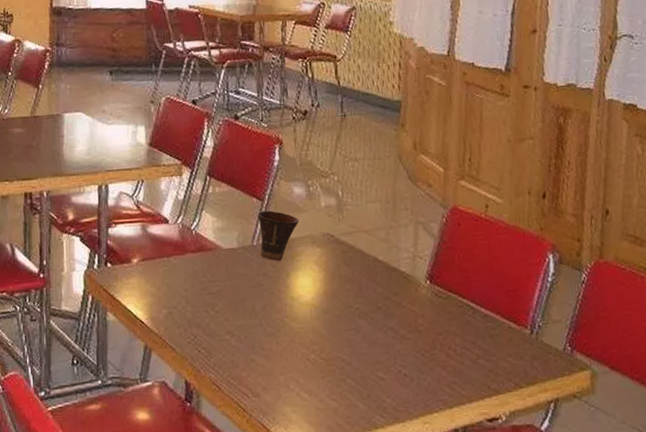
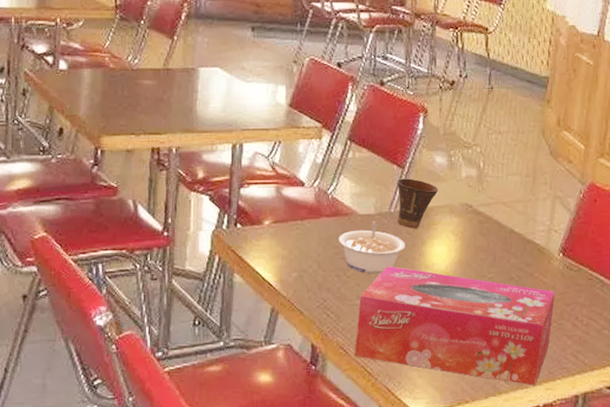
legume: none [205,255,270,308] -> present [339,221,405,274]
tissue box: none [227,299,426,420] -> present [354,265,556,386]

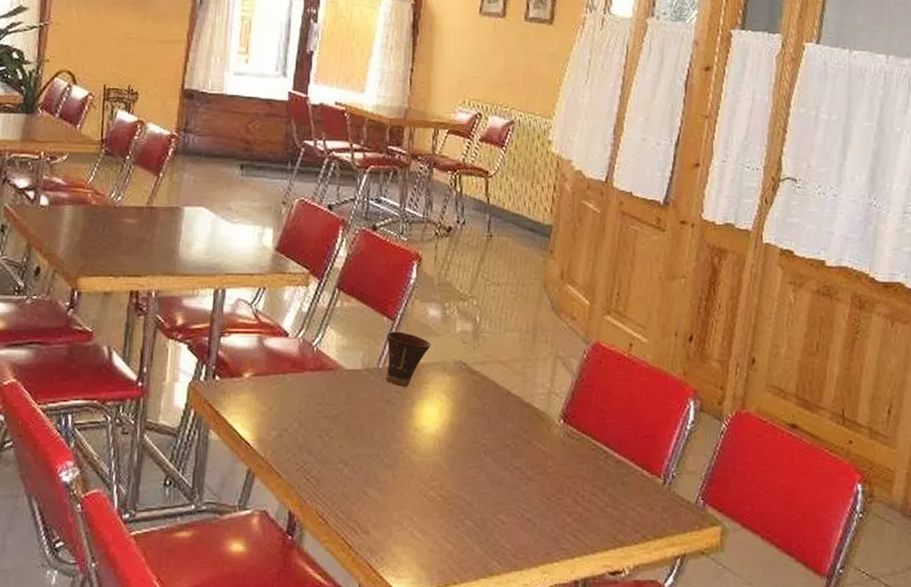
legume: present [339,221,405,274] -> none [322,377,393,436]
tissue box: present [354,265,556,386] -> none [334,427,555,568]

